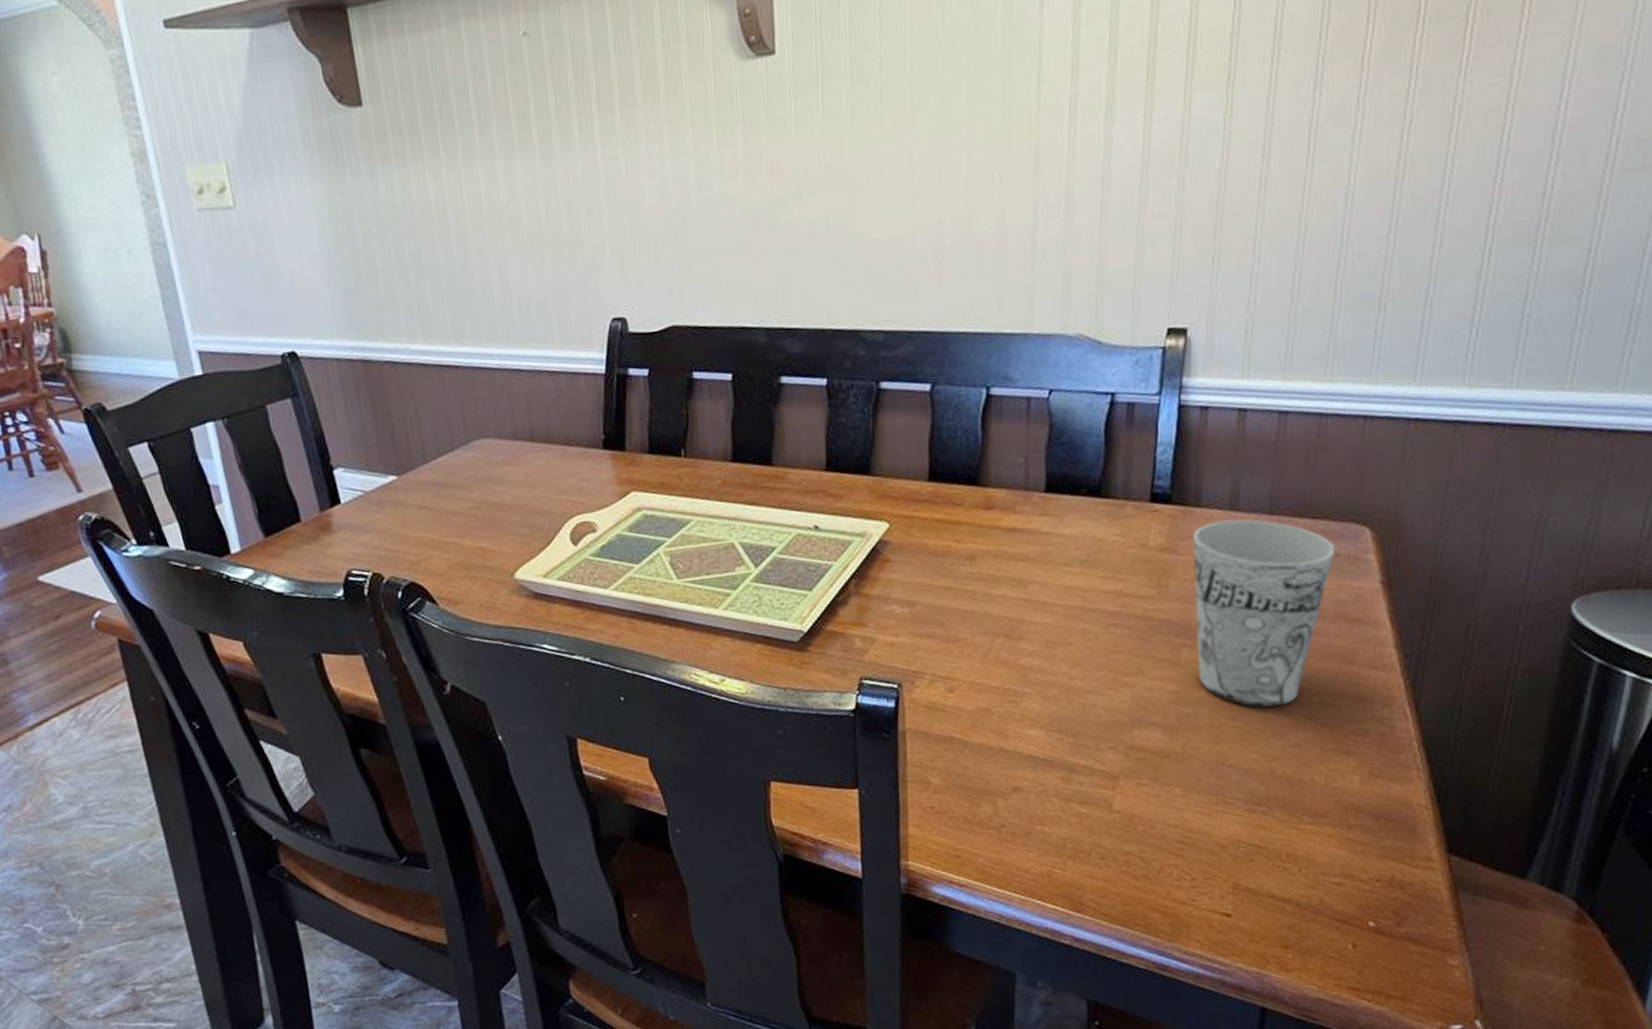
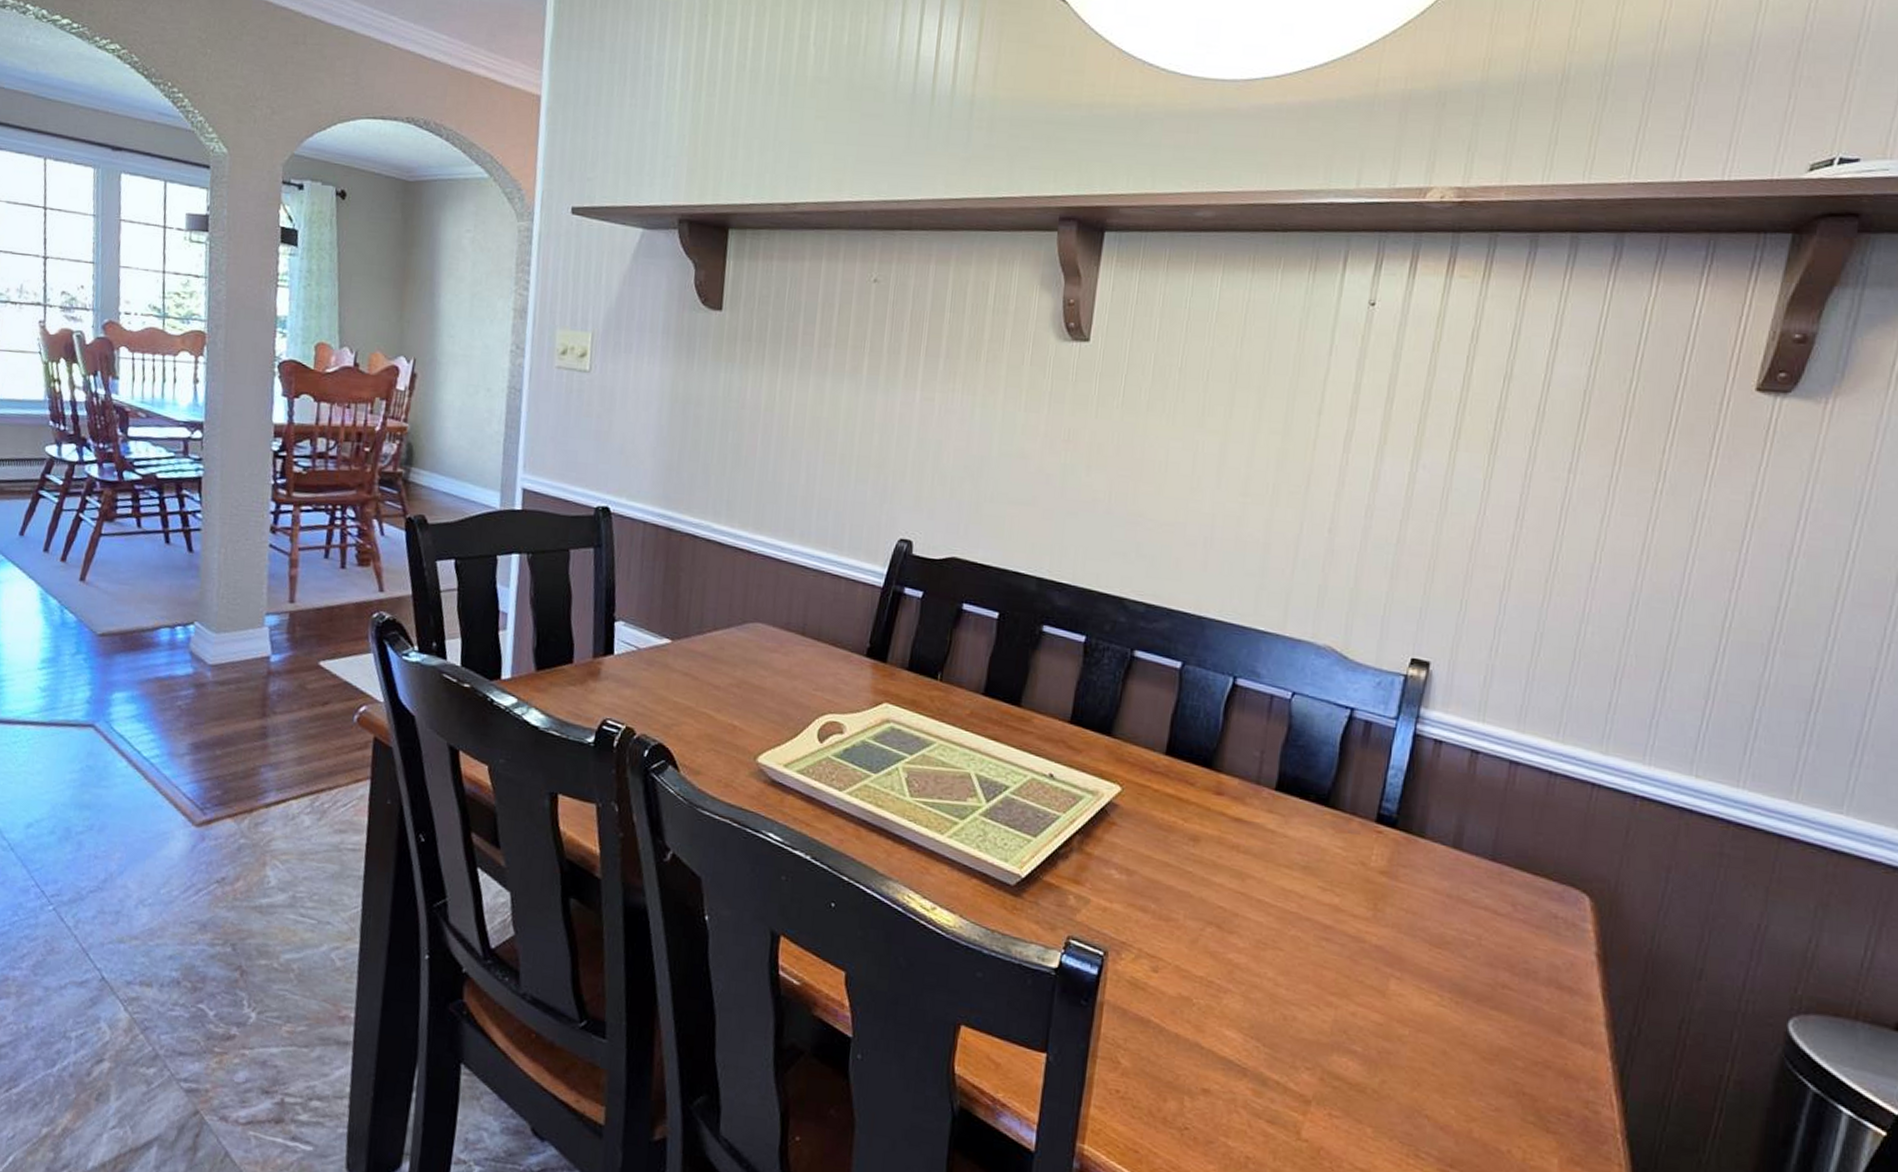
cup: present [1192,519,1336,708] -> none [1403,855,1554,1064]

